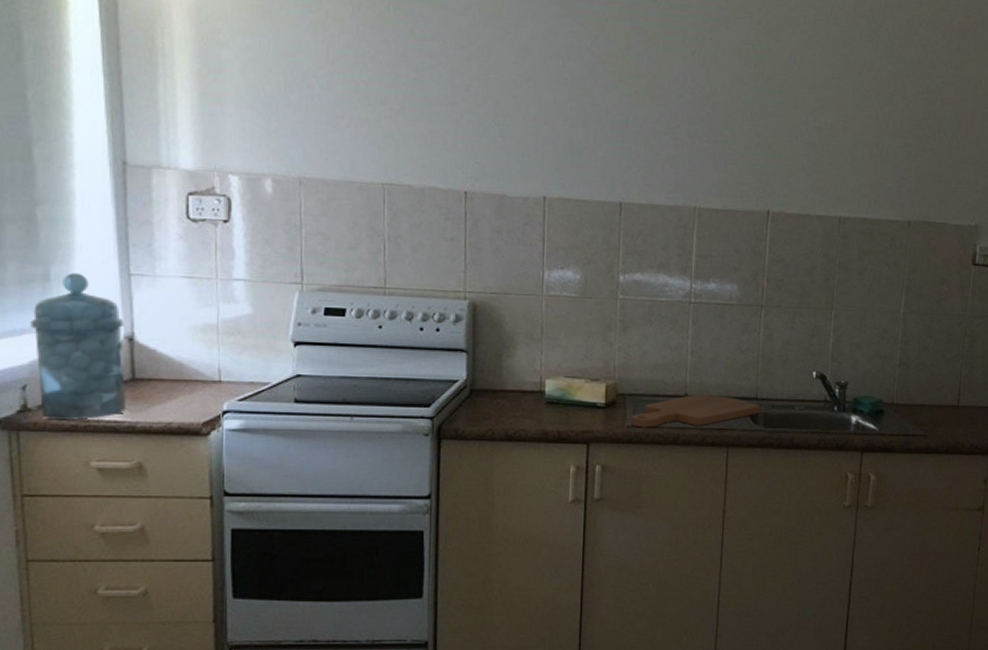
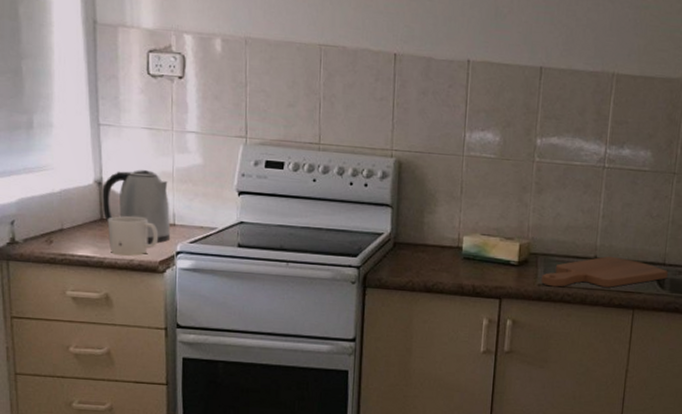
canister: present [30,272,127,420] -> none [17,121,96,253]
kettle: none [134,323,216,404] -> present [102,170,171,244]
mug: none [140,373,202,420] -> present [107,216,159,257]

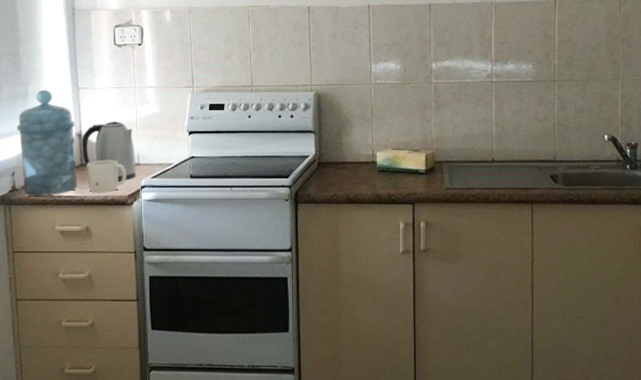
canister: none [17,121,96,253] -> present [17,89,78,196]
cutting board: present [541,256,668,288] -> none [447,158,559,189]

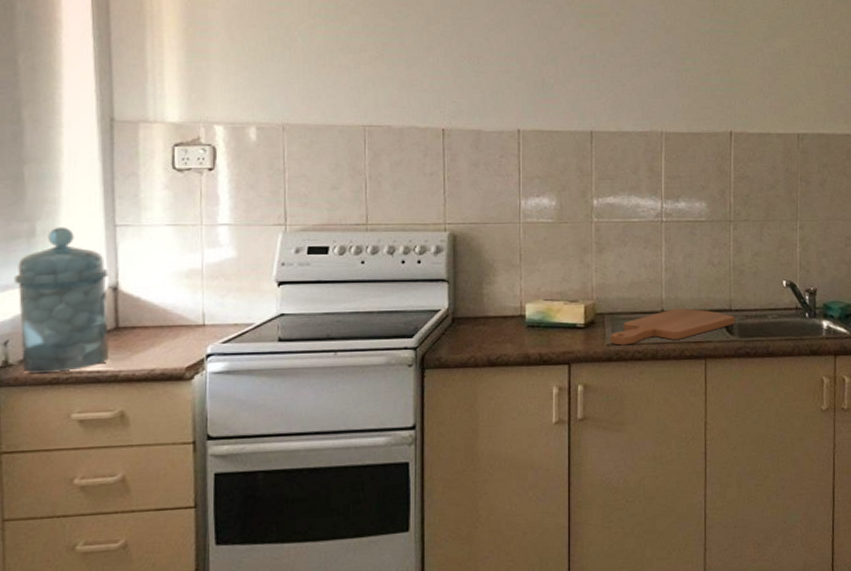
kettle: present [82,121,137,182] -> none [117,269,200,350]
mug: present [86,159,127,194] -> none [123,320,186,367]
cutting board: none [447,158,559,189] -> present [610,307,735,346]

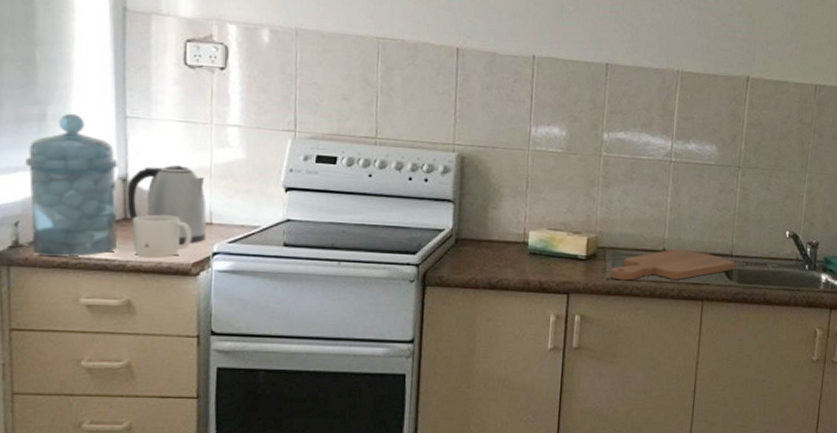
kettle: none [117,269,200,350] -> present [126,165,207,245]
mug: none [123,320,186,367] -> present [132,214,193,259]

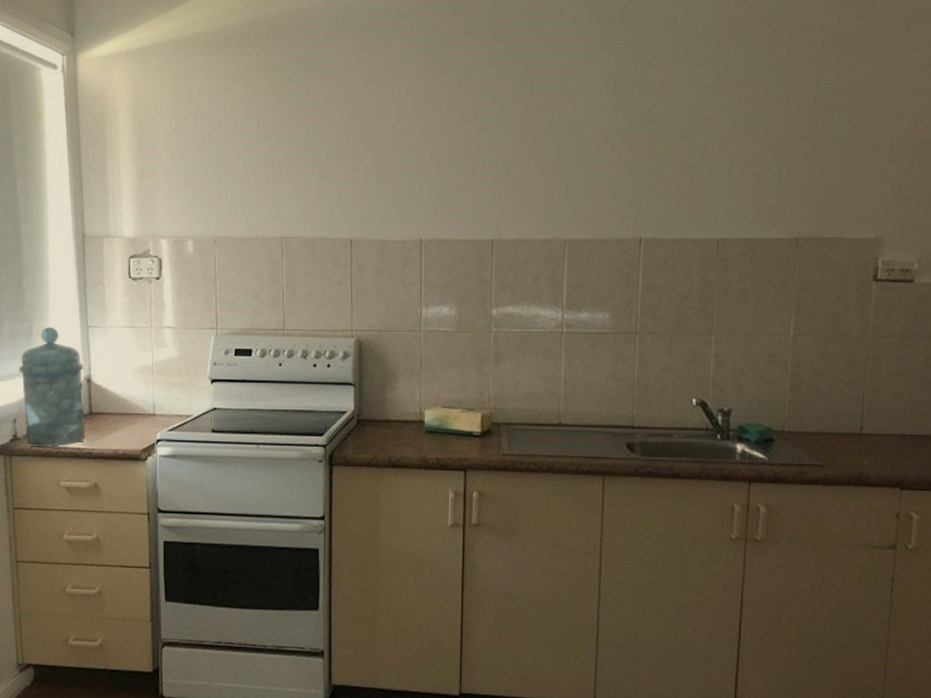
kettle: present [126,165,207,245] -> none [91,365,151,434]
mug: present [132,214,193,259] -> none [95,408,141,447]
cutting board: present [610,248,736,281] -> none [506,421,637,456]

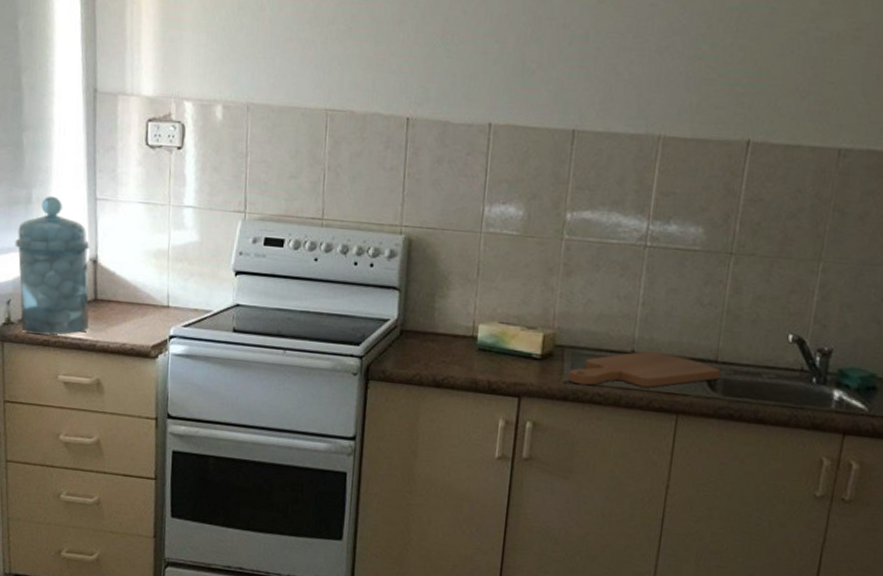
cutting board: none [506,421,637,456] -> present [567,350,721,388]

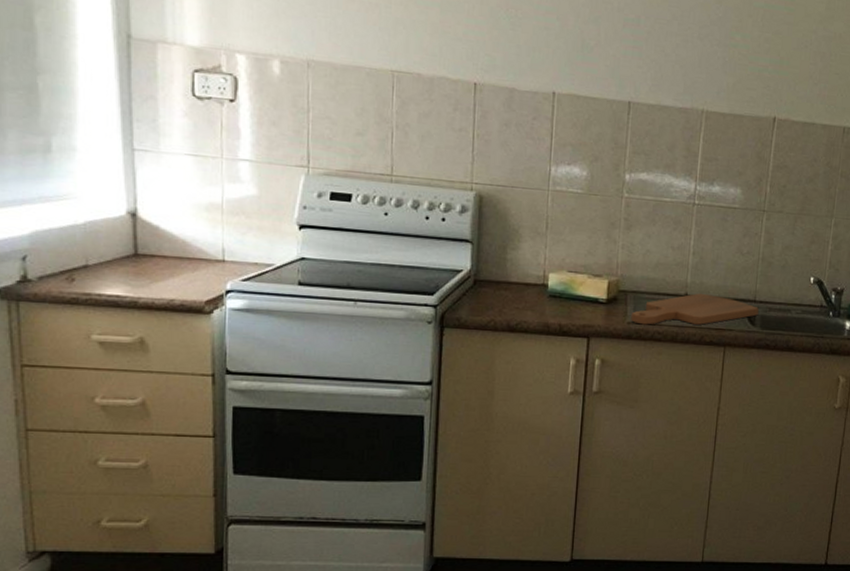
canister: present [15,195,90,335] -> none [31,144,129,293]

